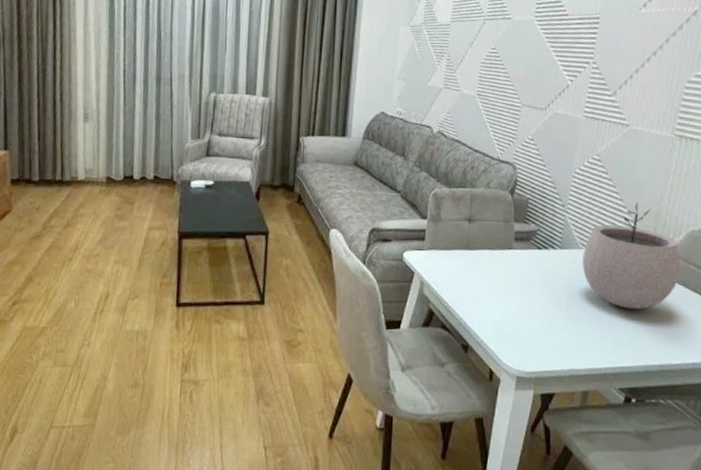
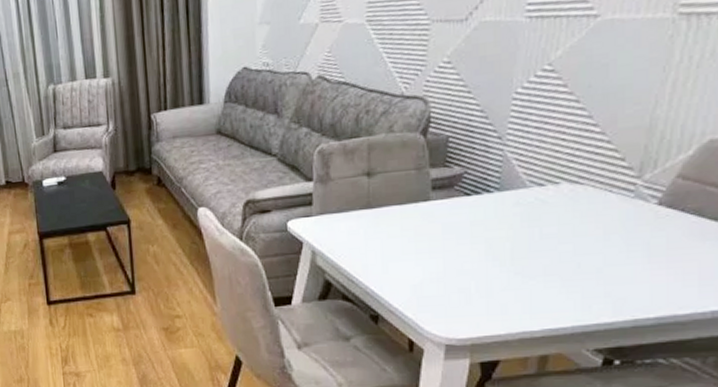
plant pot: present [582,203,680,309] -> none [532,116,690,253]

